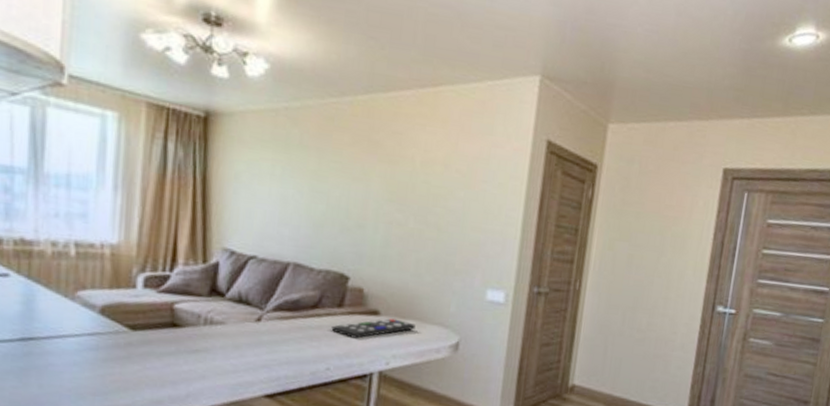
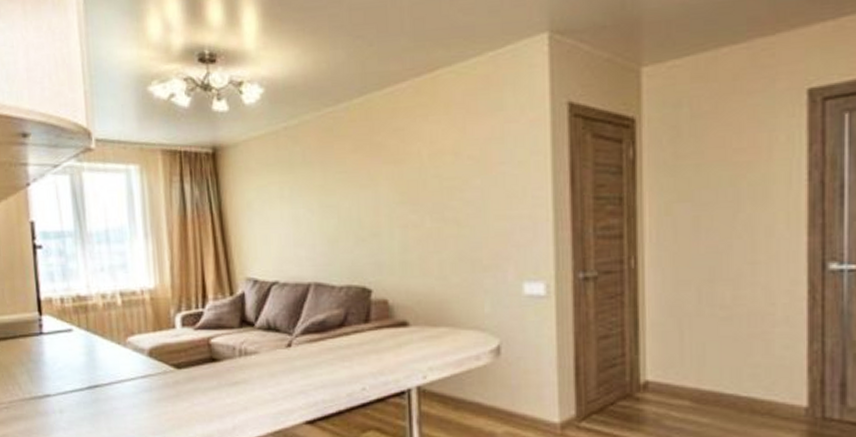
remote control: present [331,318,416,339] -> none [361,328,449,354]

